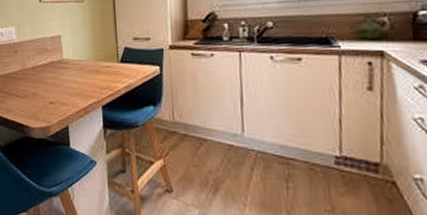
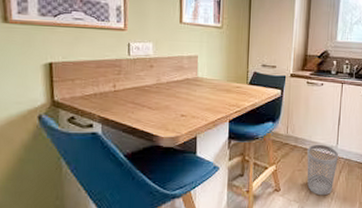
wastebasket: none [202,132,248,200] -> present [307,144,339,196]

